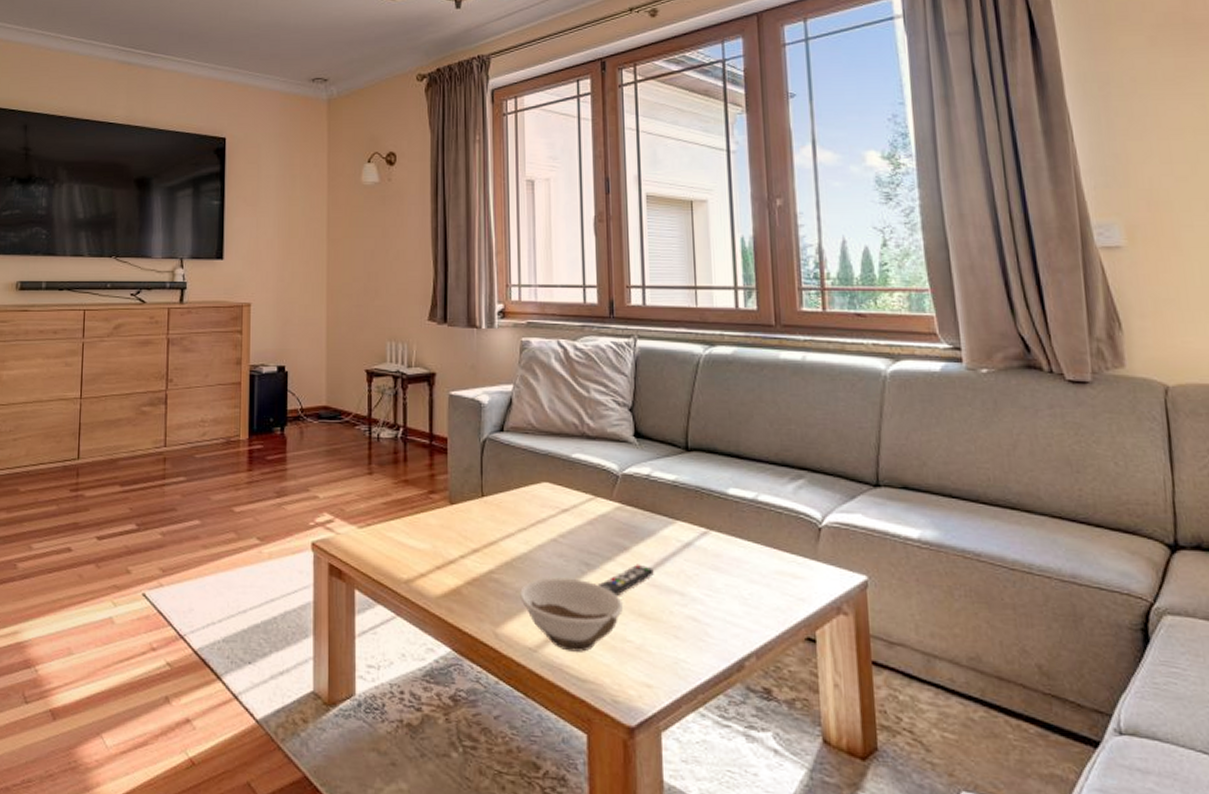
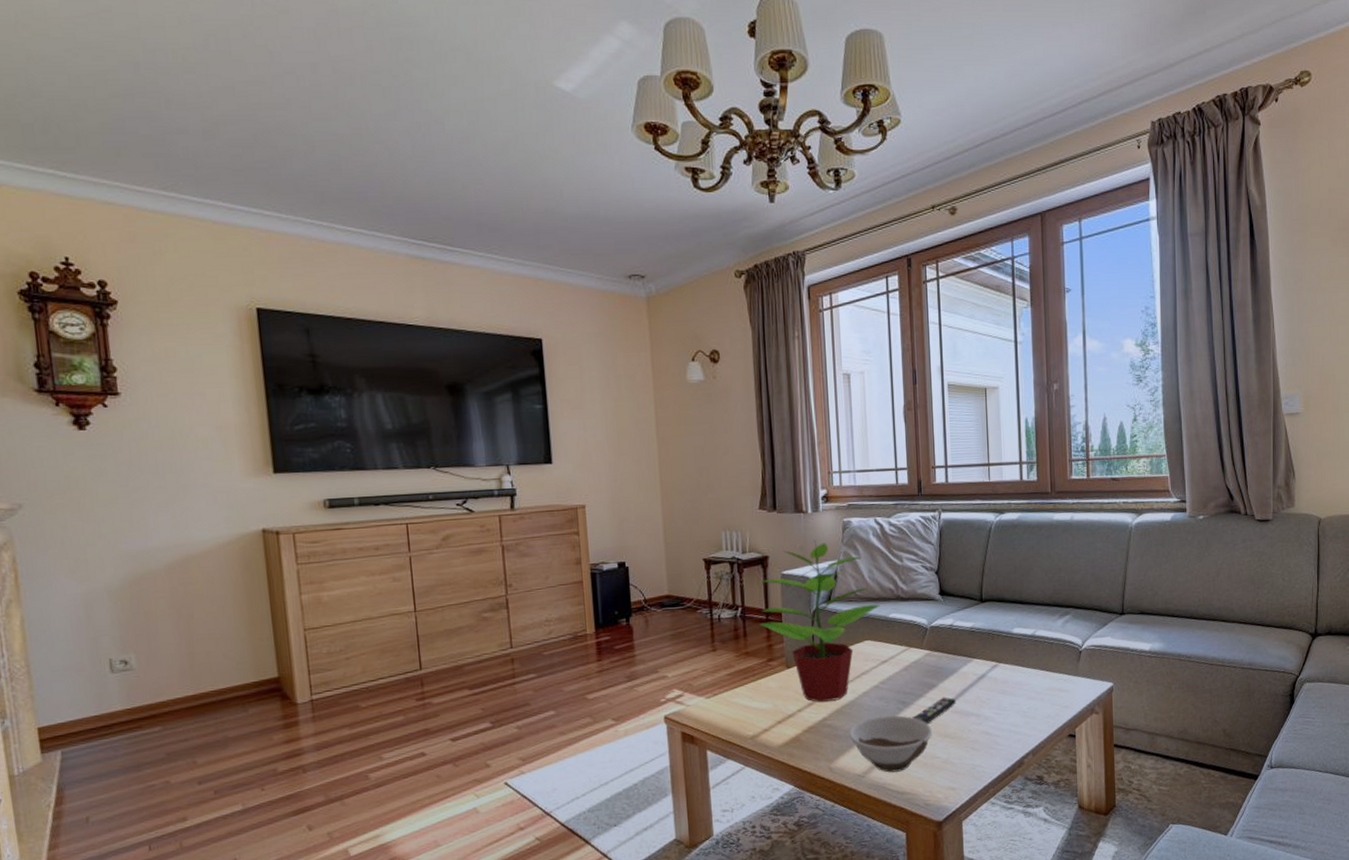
potted plant: none [422,359,561,551] -> present [759,539,880,702]

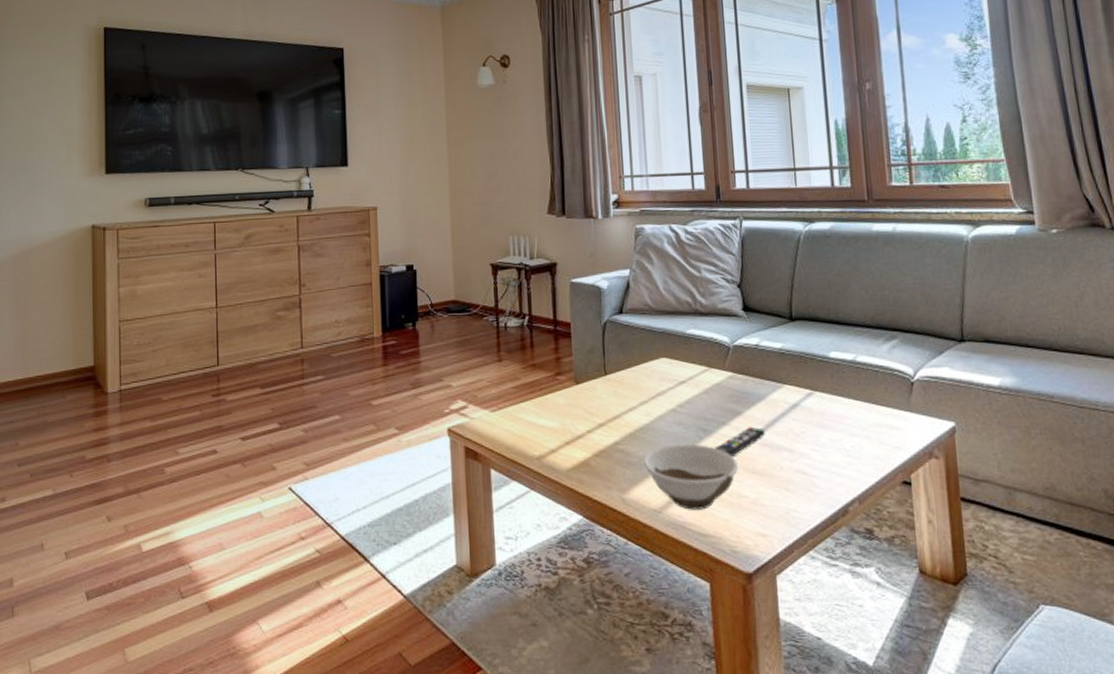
potted plant: present [759,539,880,702] -> none [547,246,677,423]

